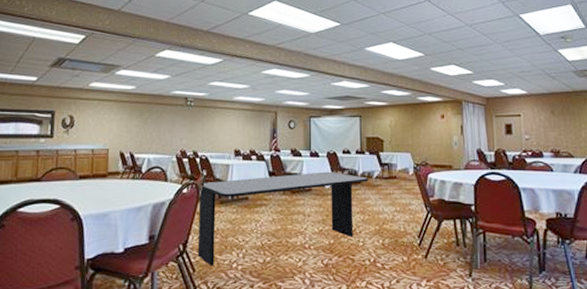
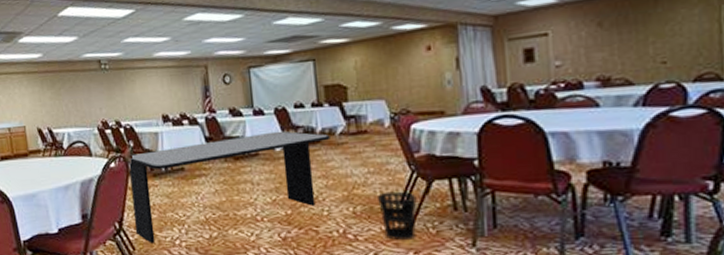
wastebasket: none [402,228,430,270] -> present [378,191,417,241]

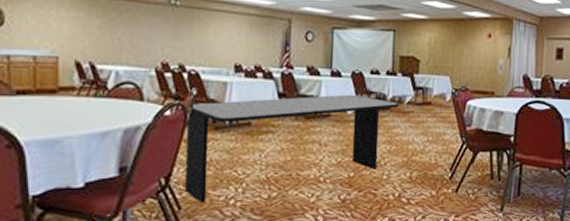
wastebasket: present [378,191,417,241] -> none [432,160,463,205]

